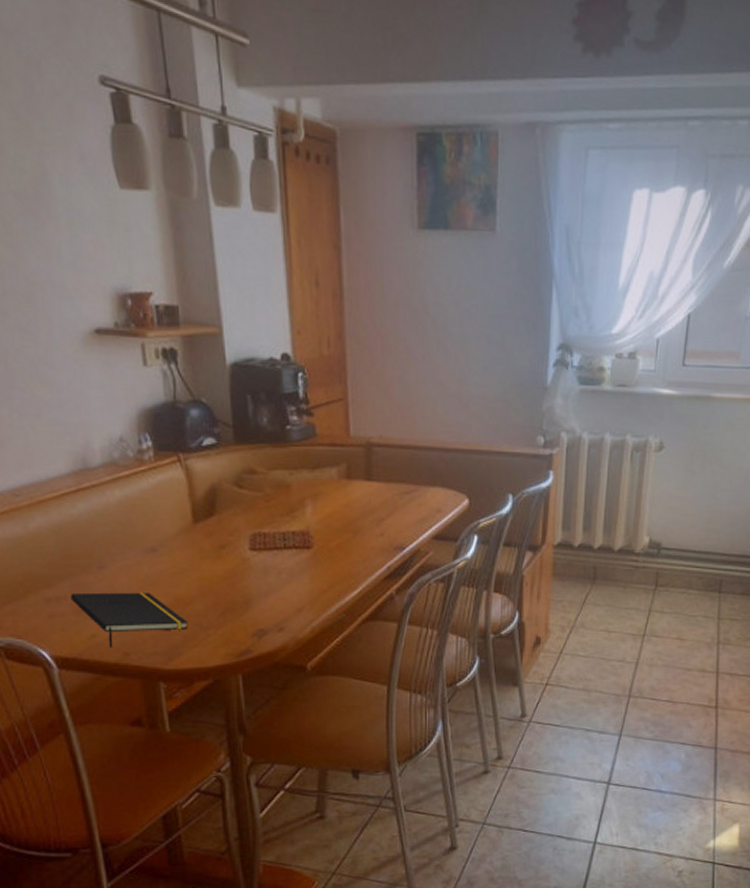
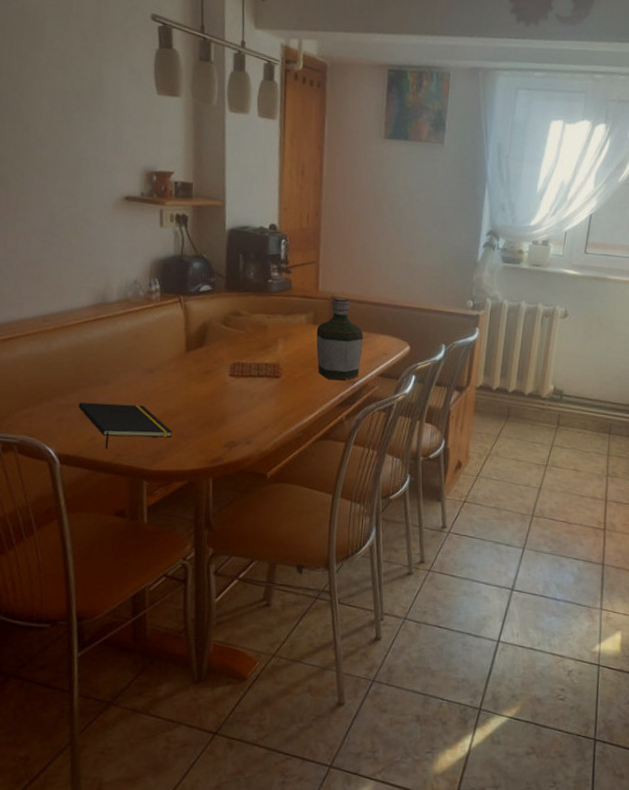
bottle: none [351,442,409,547] -> present [316,297,363,381]

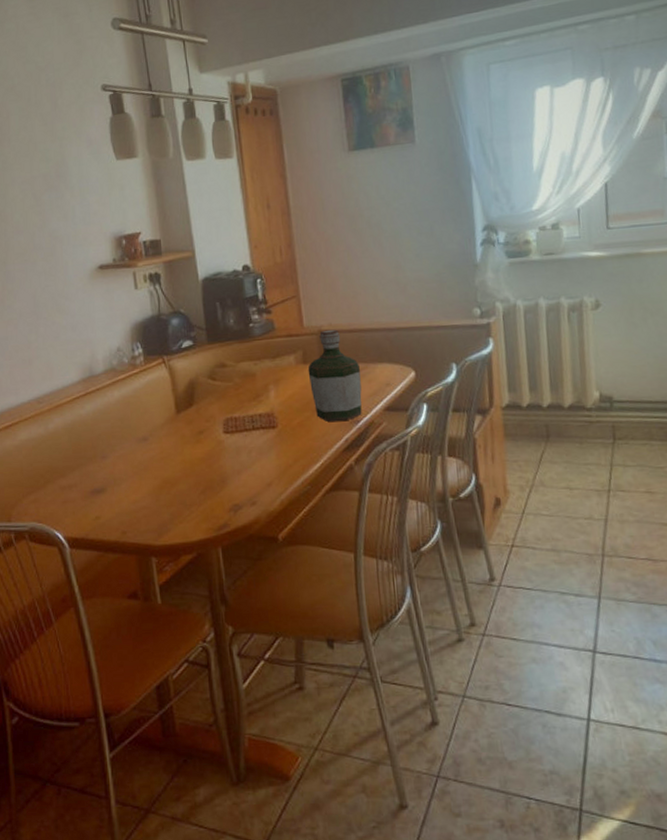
notepad: present [78,402,172,449] -> none [80,476,174,528]

